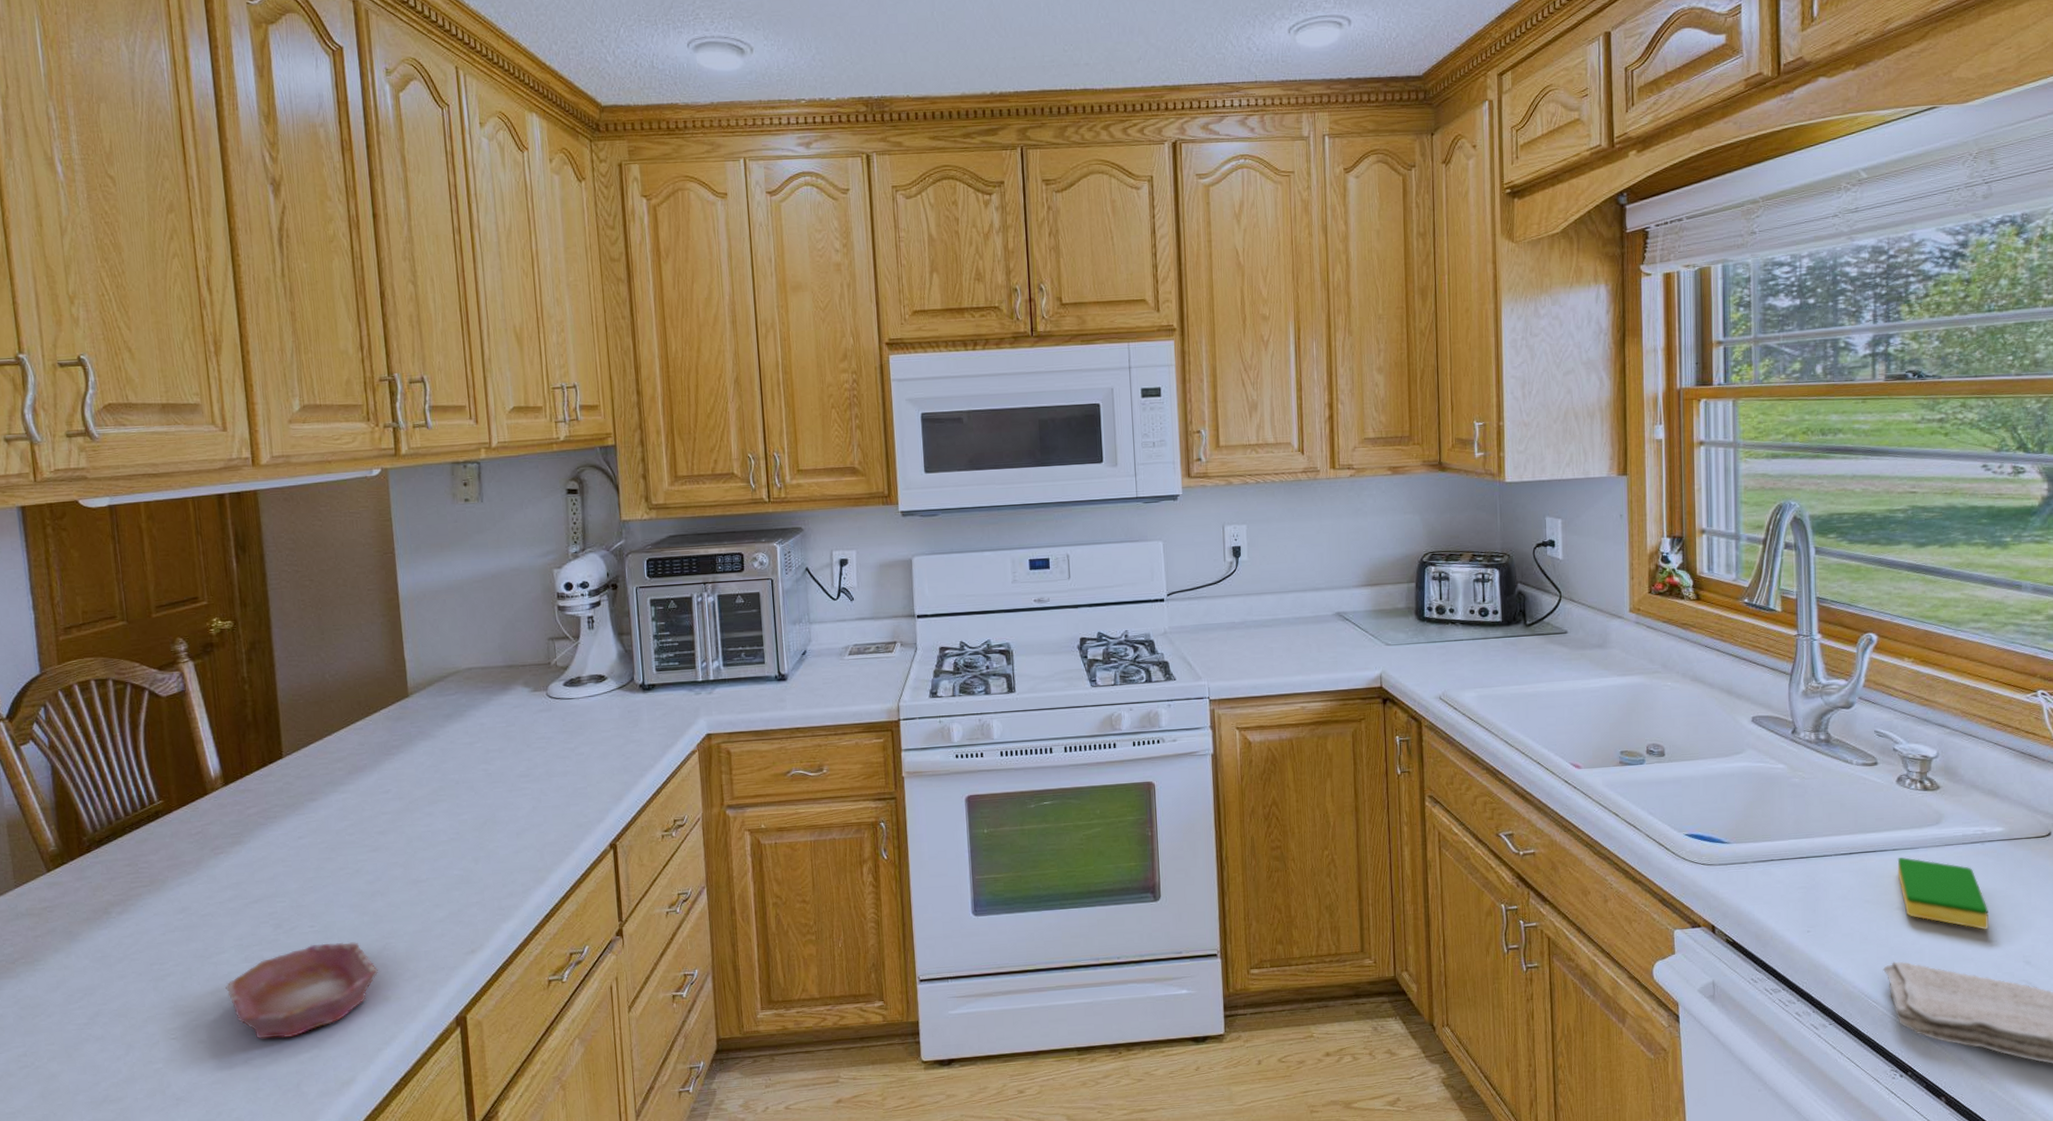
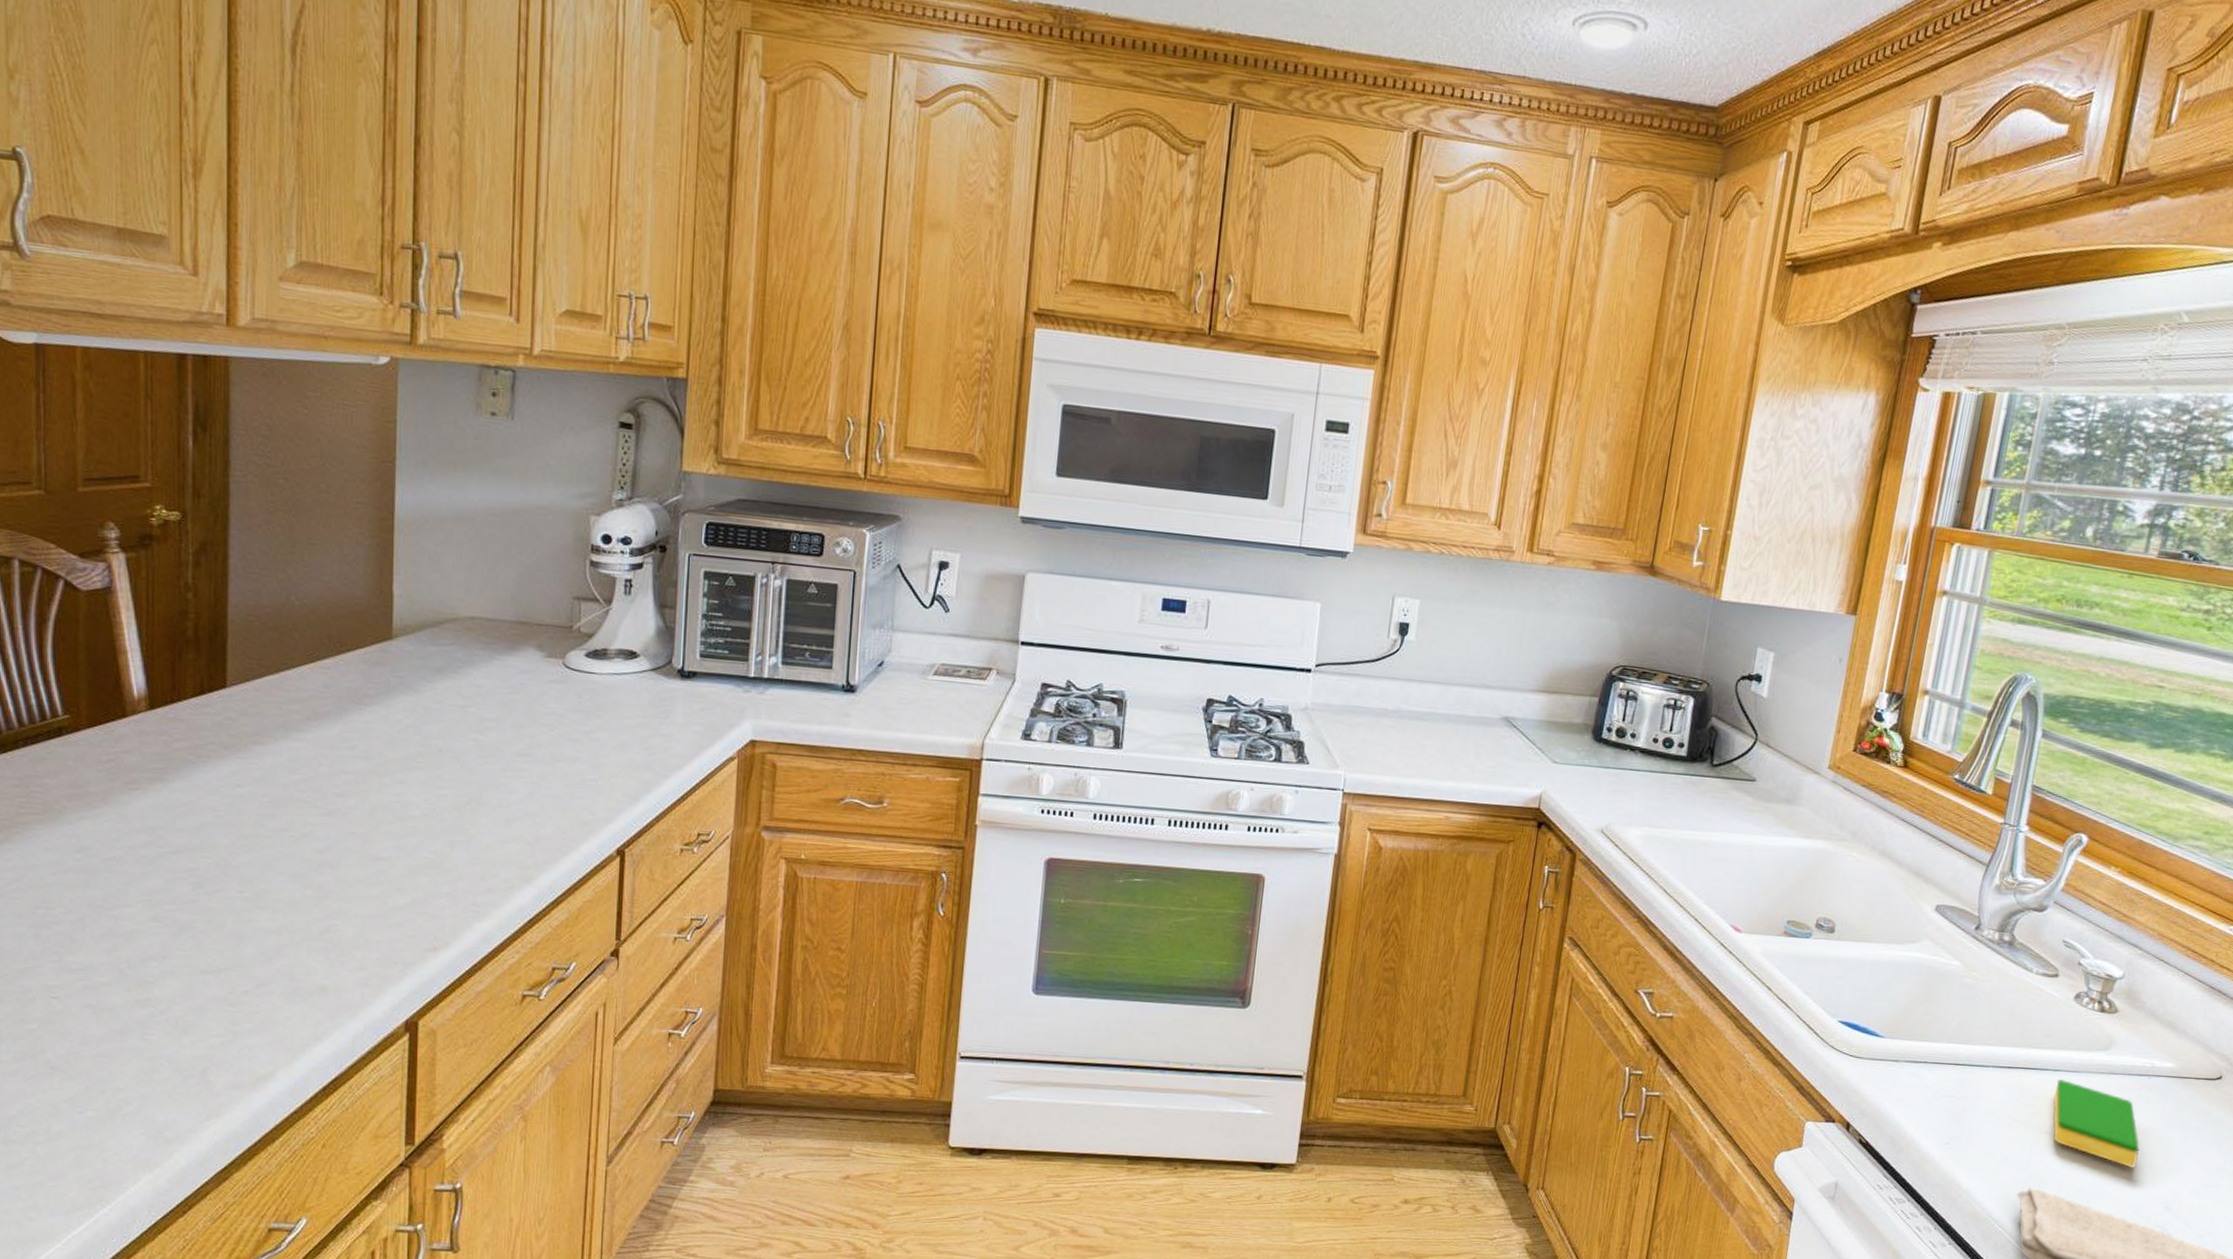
bowl: present [225,942,378,1039] -> none [125,913,316,1016]

